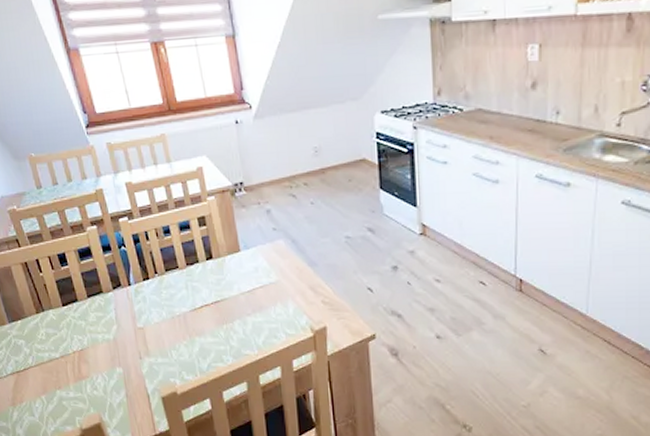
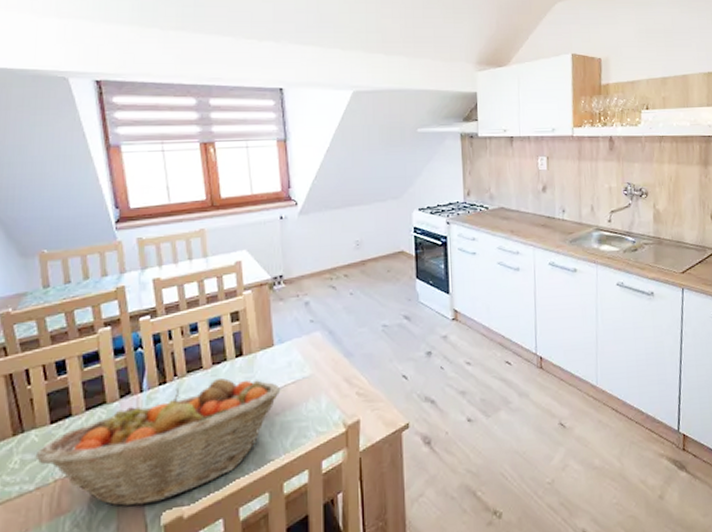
fruit basket: none [55,279,250,379] -> present [35,378,281,507]

